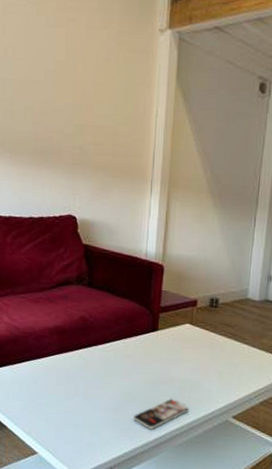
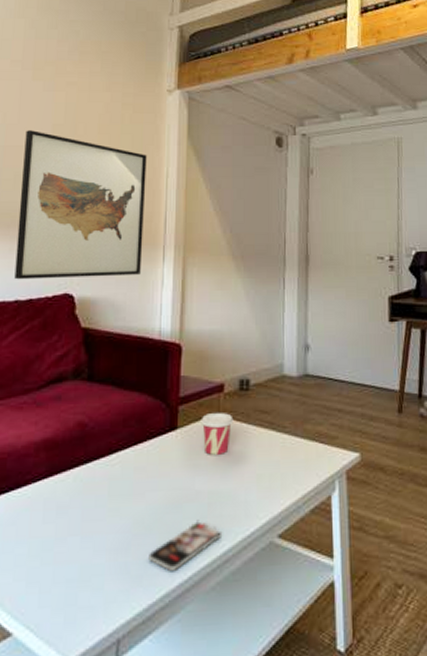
wall art: none [28,65,139,204] -> present [14,130,147,280]
cup: none [177,321,203,354] -> present [200,412,234,455]

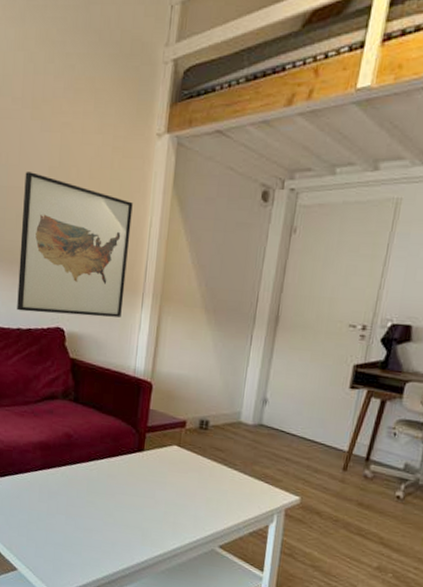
smartphone: present [149,519,221,572] -> none [115,521,173,554]
cup: present [200,412,234,455] -> none [163,443,192,477]

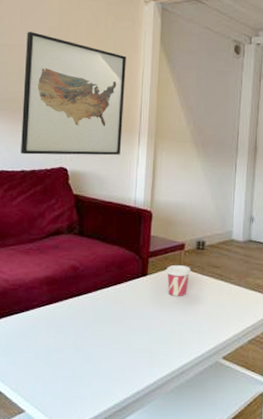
cup: none [163,443,192,477] -> present [166,264,191,296]

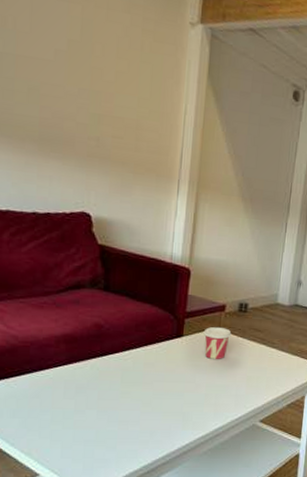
wall art: present [21,32,126,156] -> none [31,41,166,203]

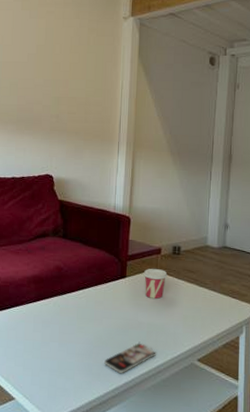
smartphone: none [154,405,215,440] -> present [104,341,156,374]

